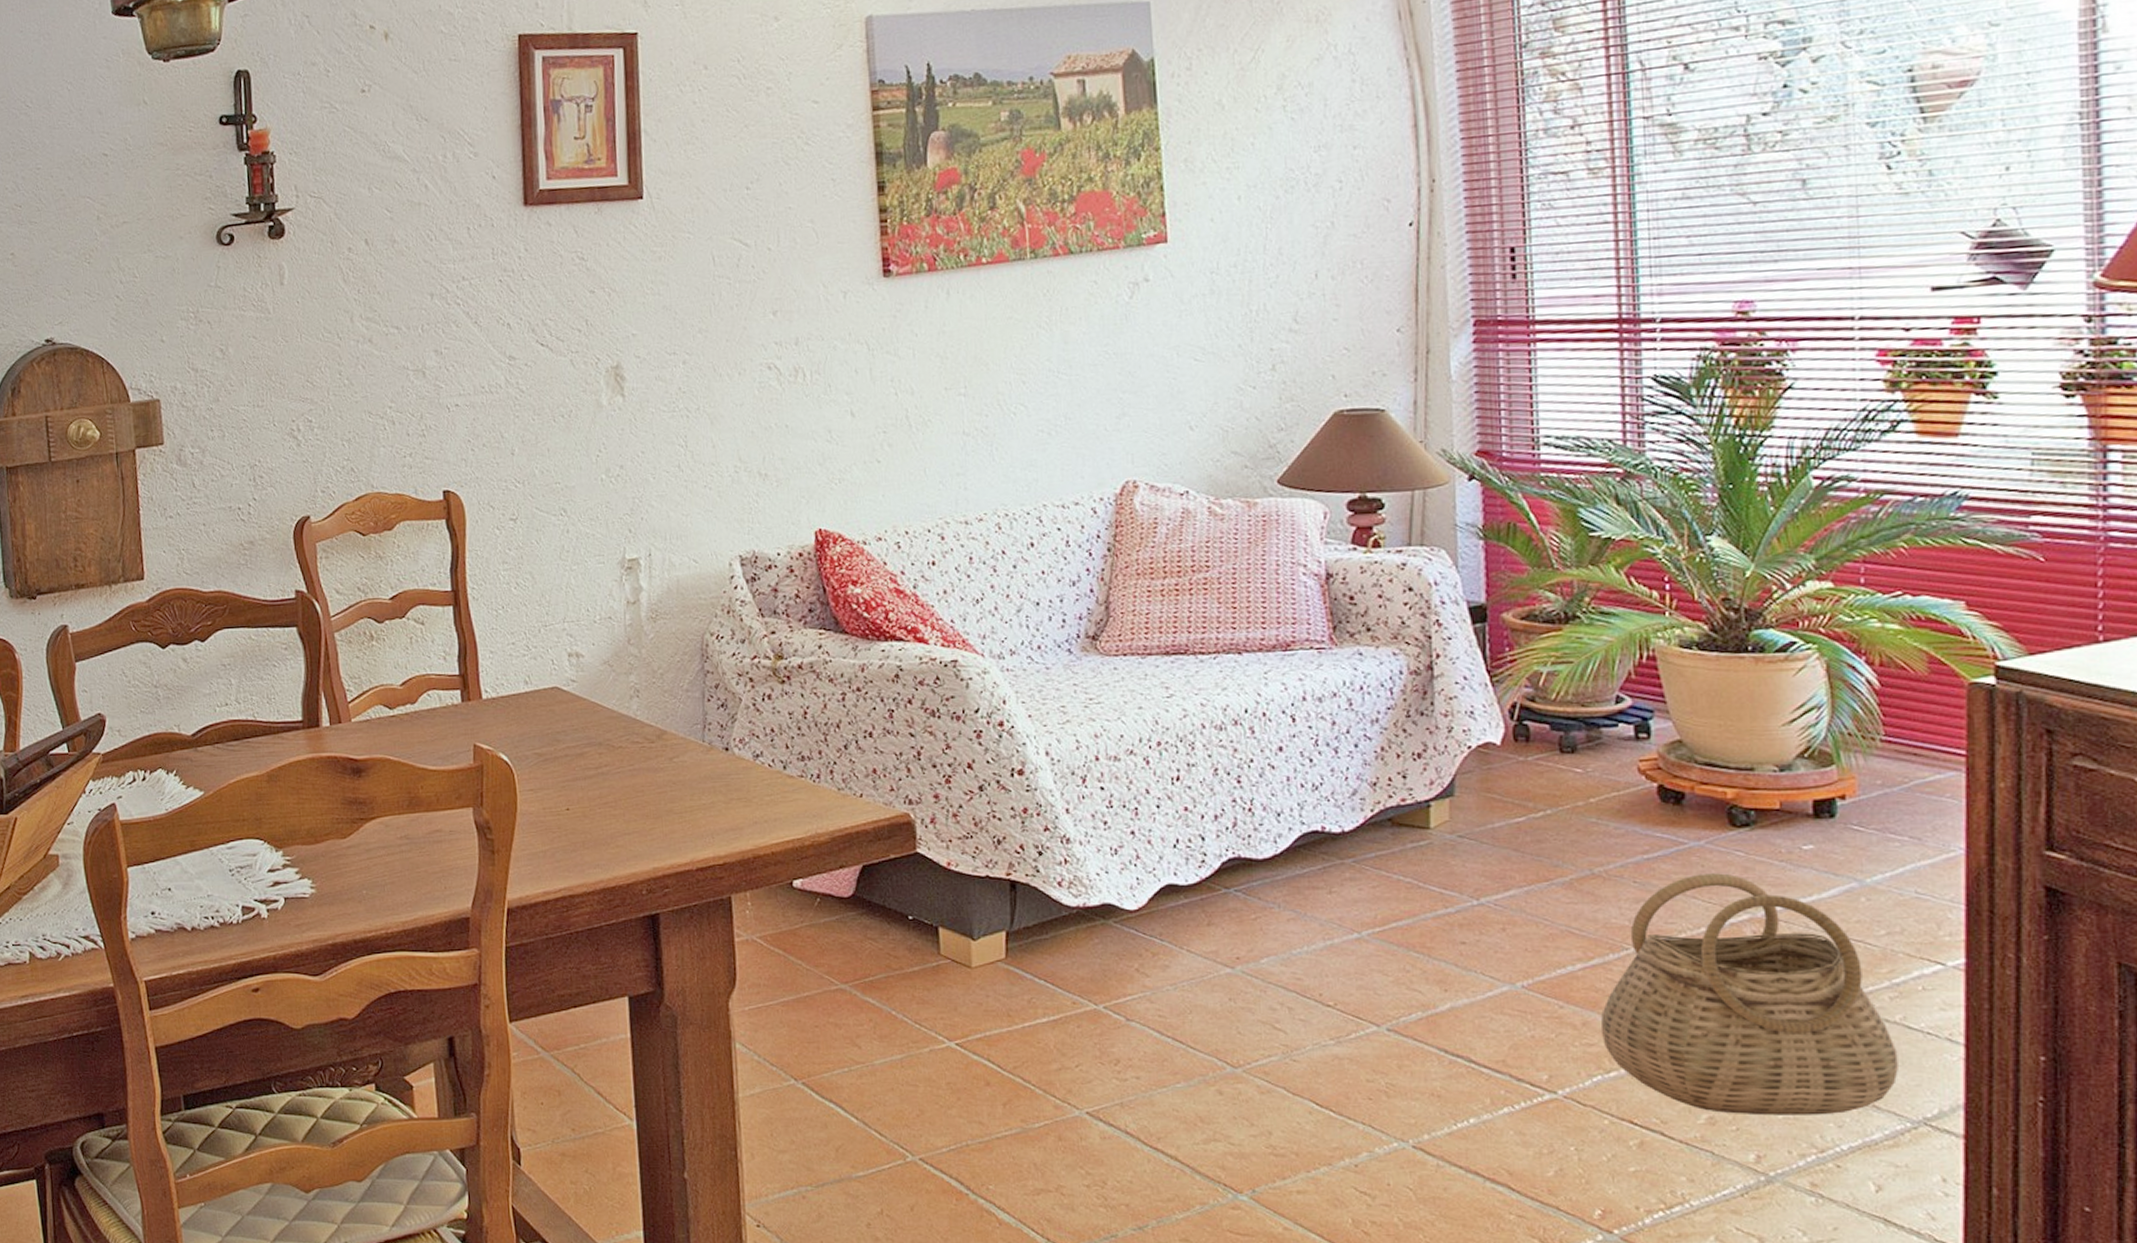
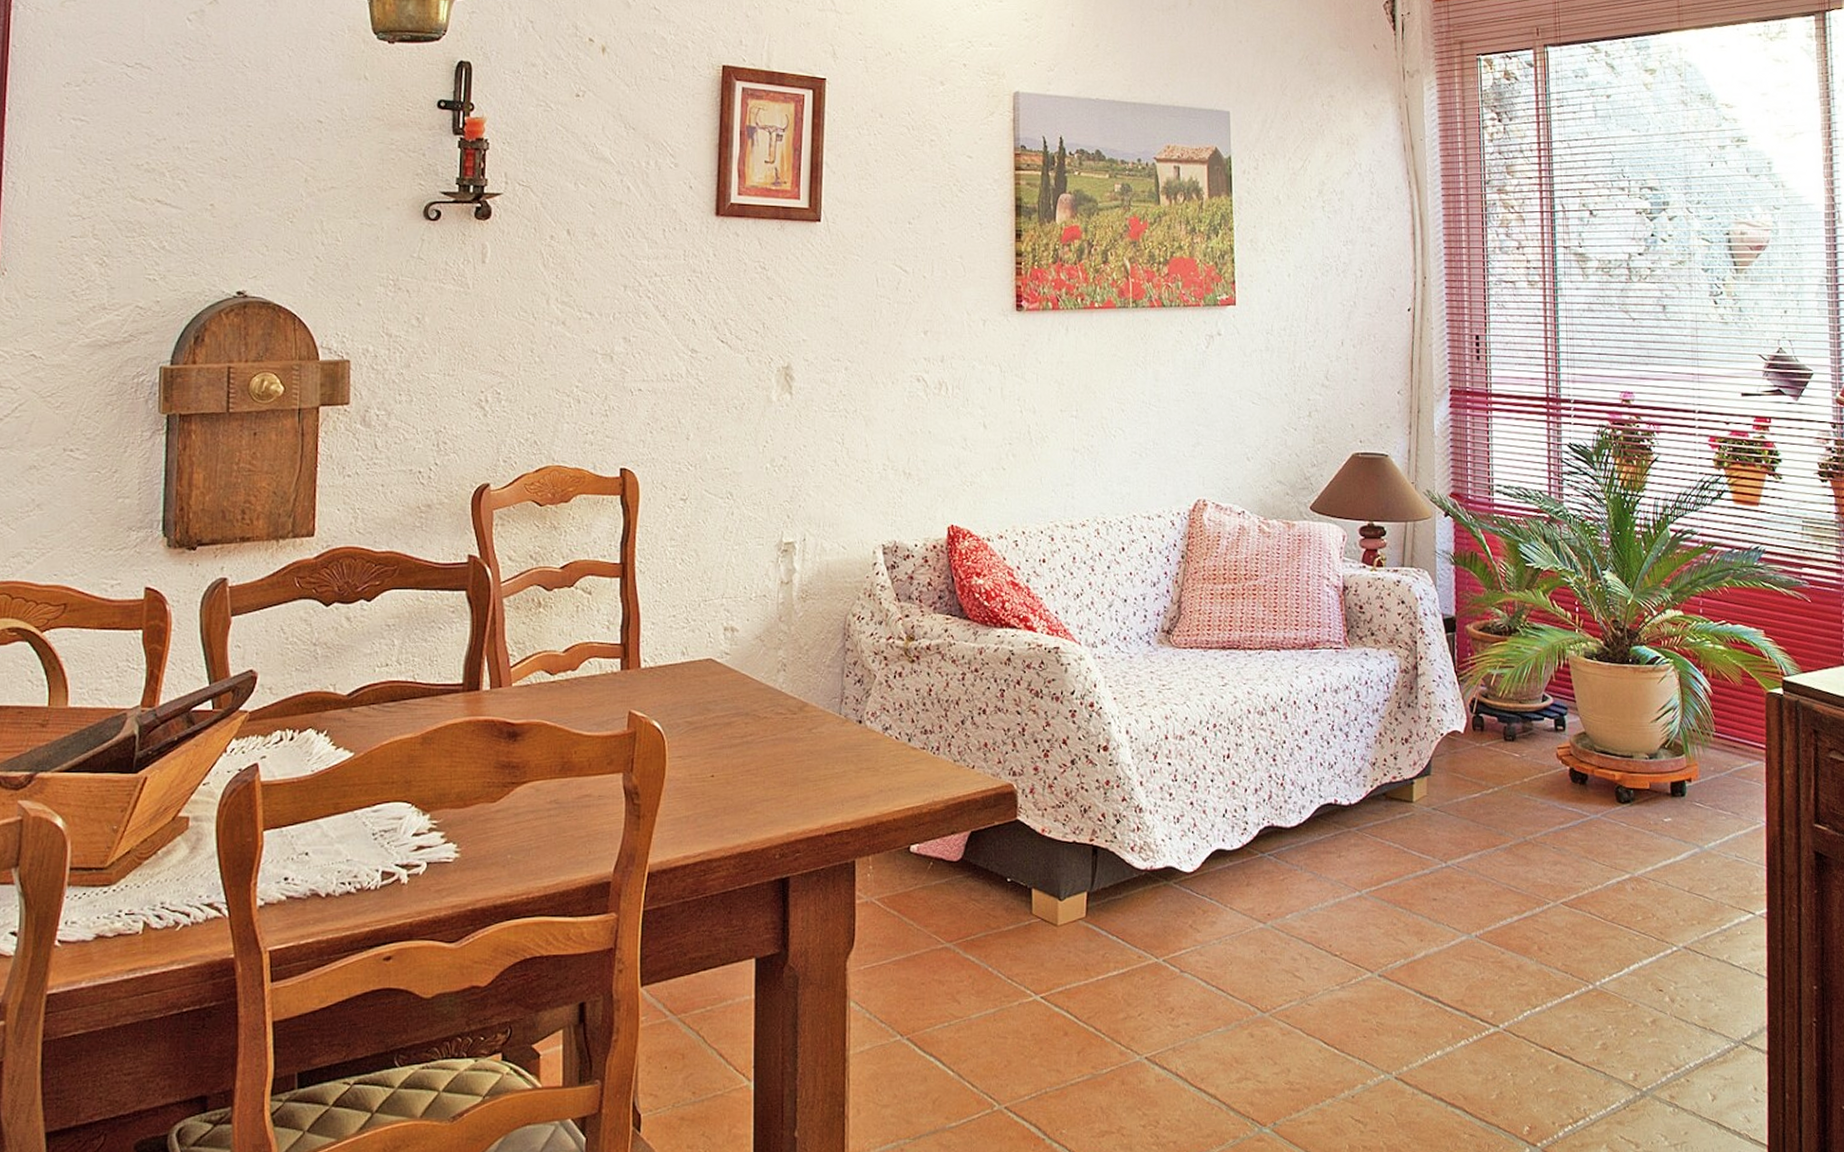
basket: present [1600,873,1898,1116] -> none [1529,840,1726,1041]

